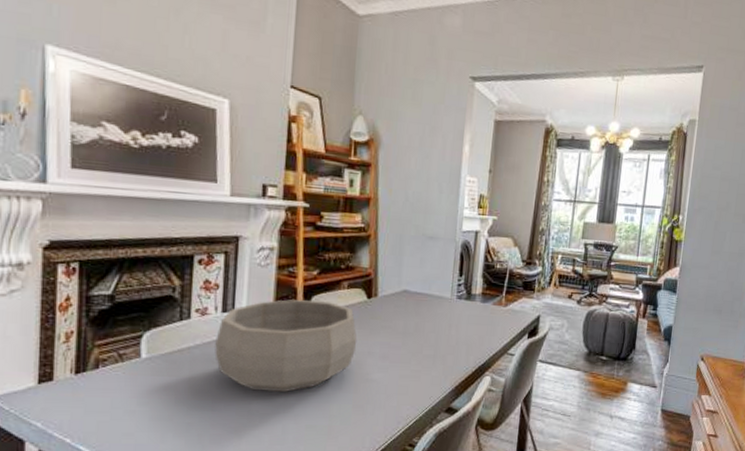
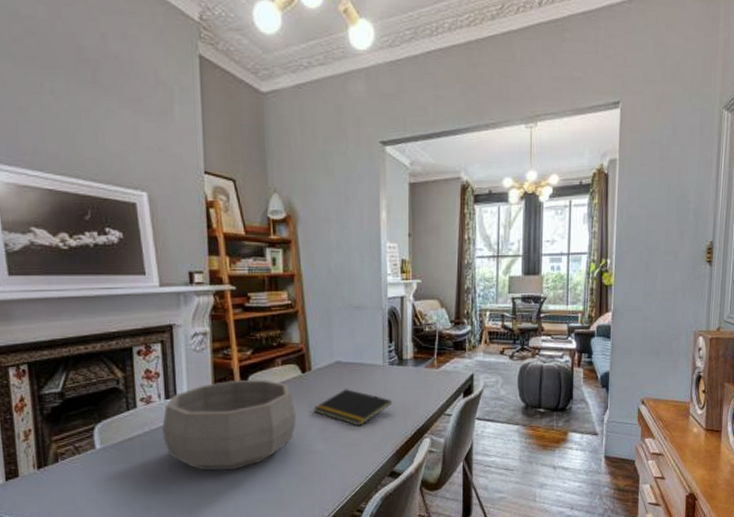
notepad: none [375,319,456,358] -> present [313,389,392,426]

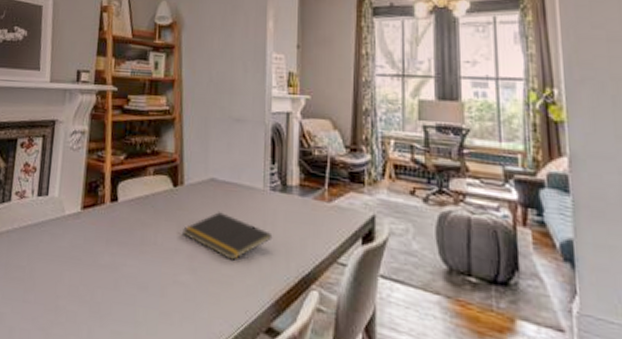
decorative bowl: present [161,379,297,471] -> none [28,184,164,288]

